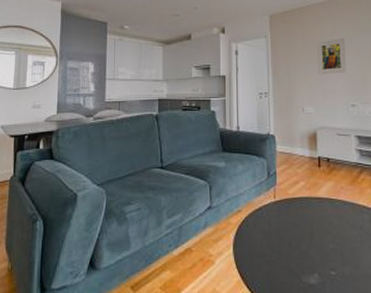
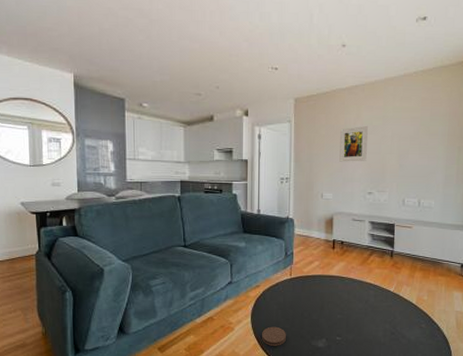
coaster: none [246,259,273,283] -> present [262,326,286,346]

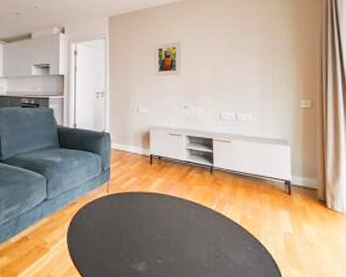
coaster: present [262,326,286,346] -> none [78,247,104,269]

